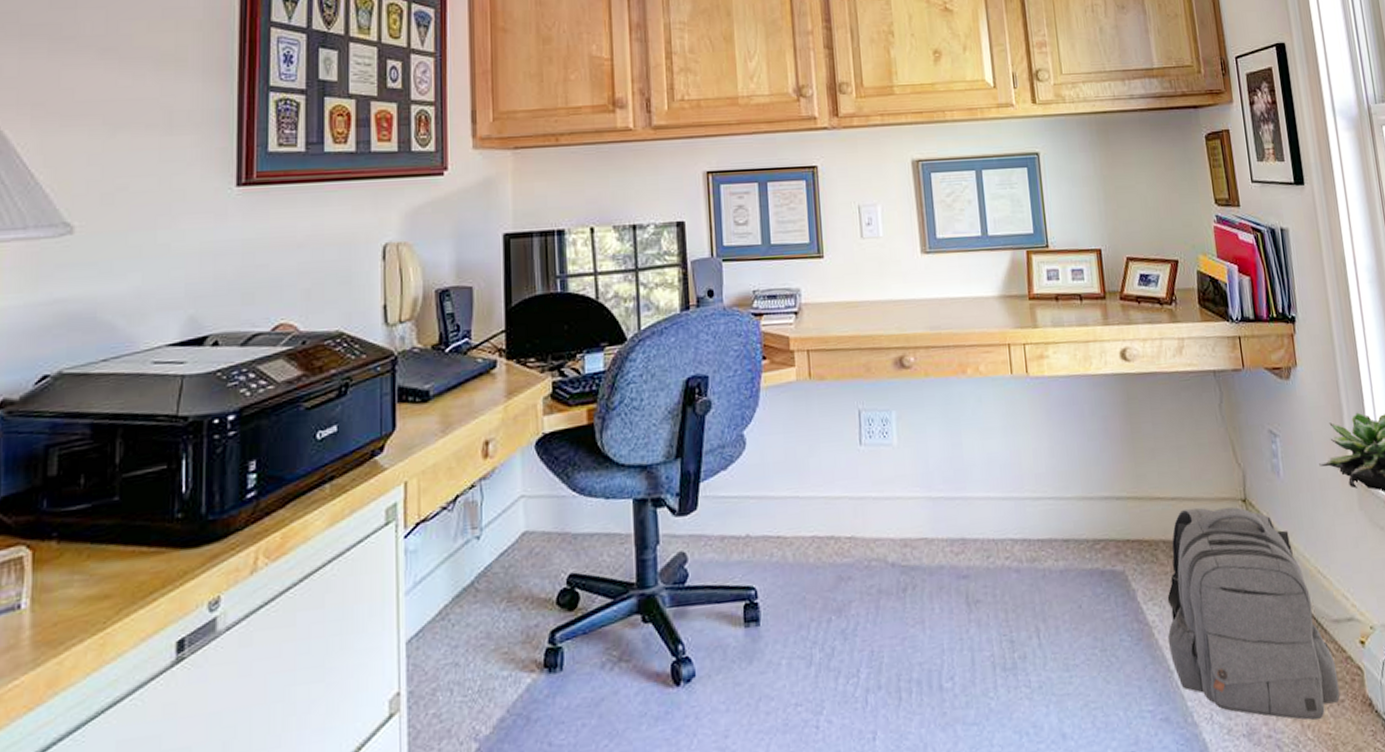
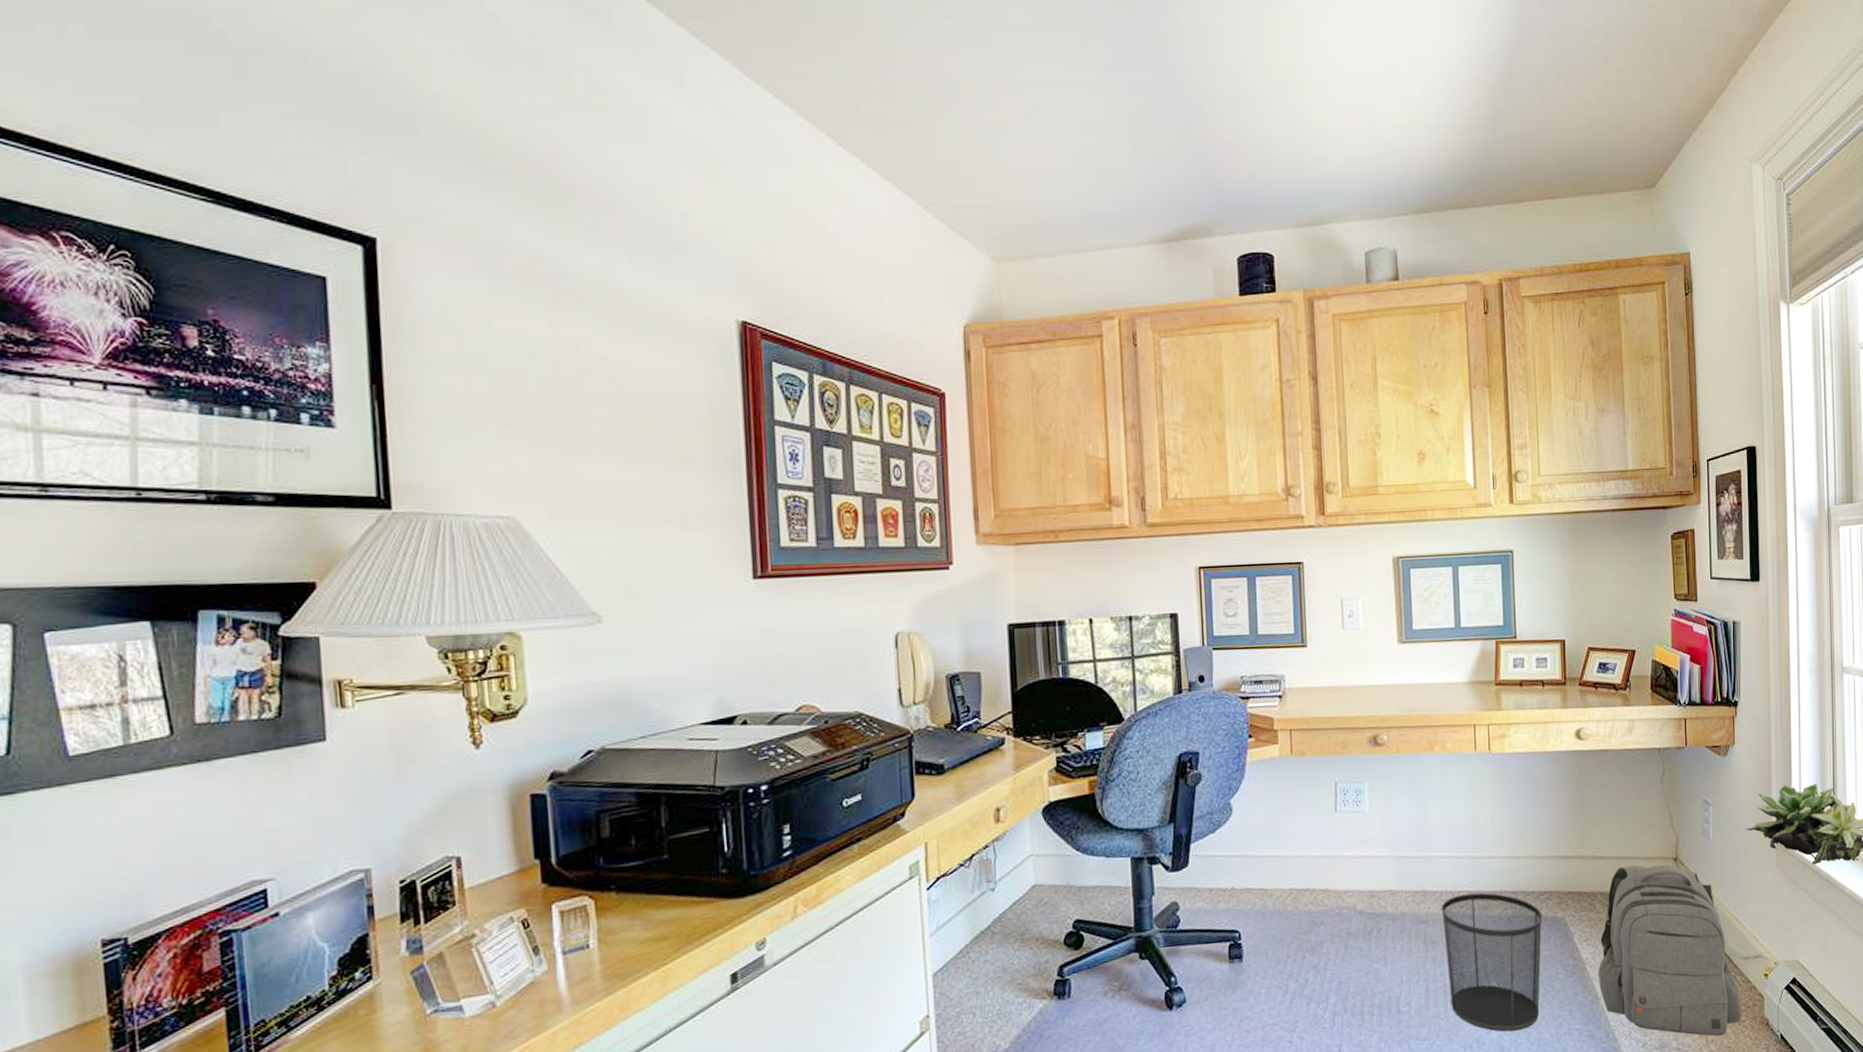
waste bin: none [983,540,1104,714] -> present [1441,892,1543,1032]

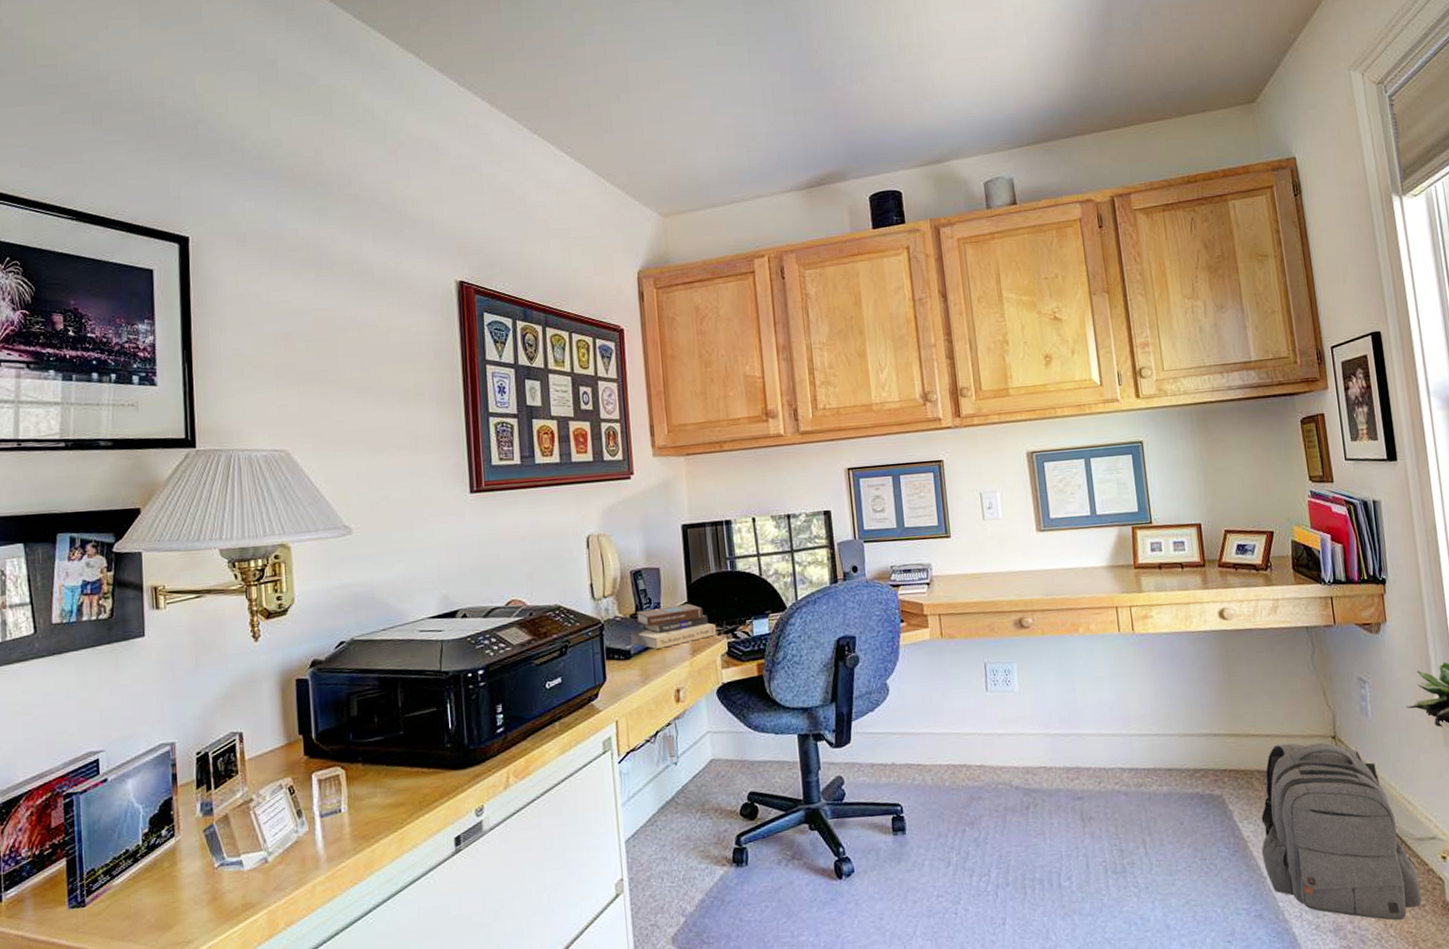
books: none [943,713,1045,763] -> present [629,603,717,649]
waste bin: present [1441,892,1543,1032] -> none [1095,769,1204,909]

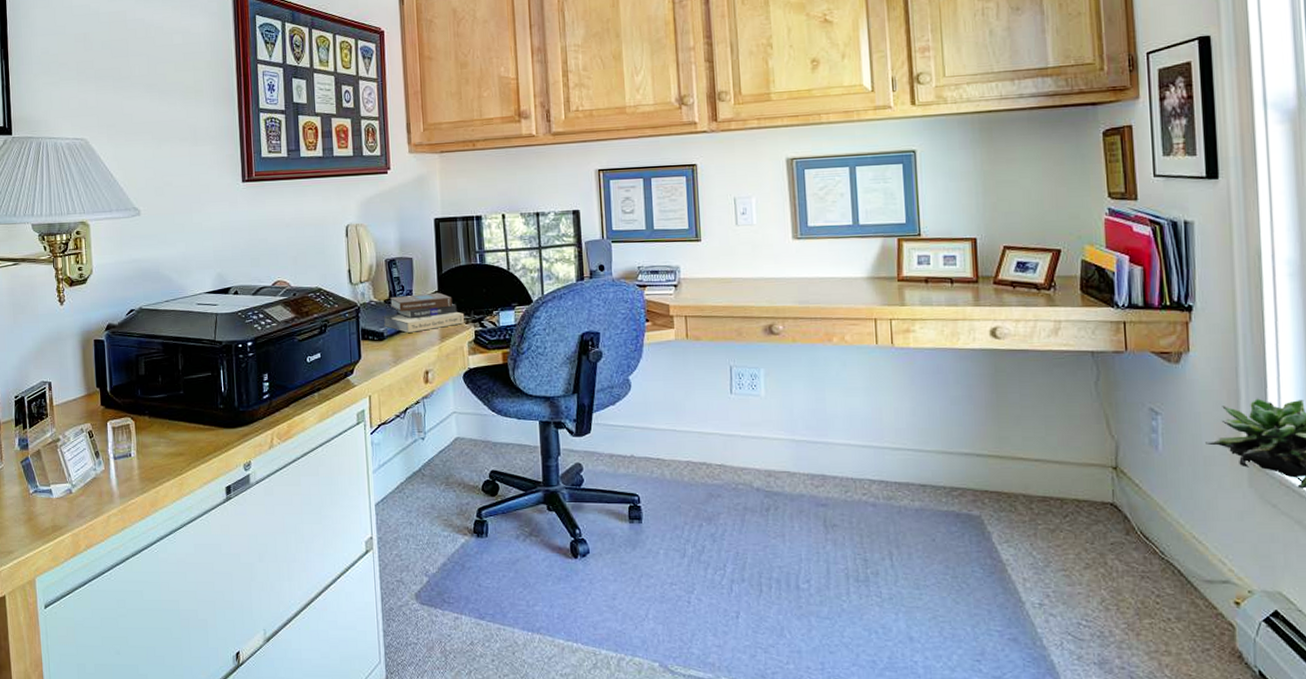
backpack: present [1261,742,1422,921] -> none [1021,470,1206,662]

